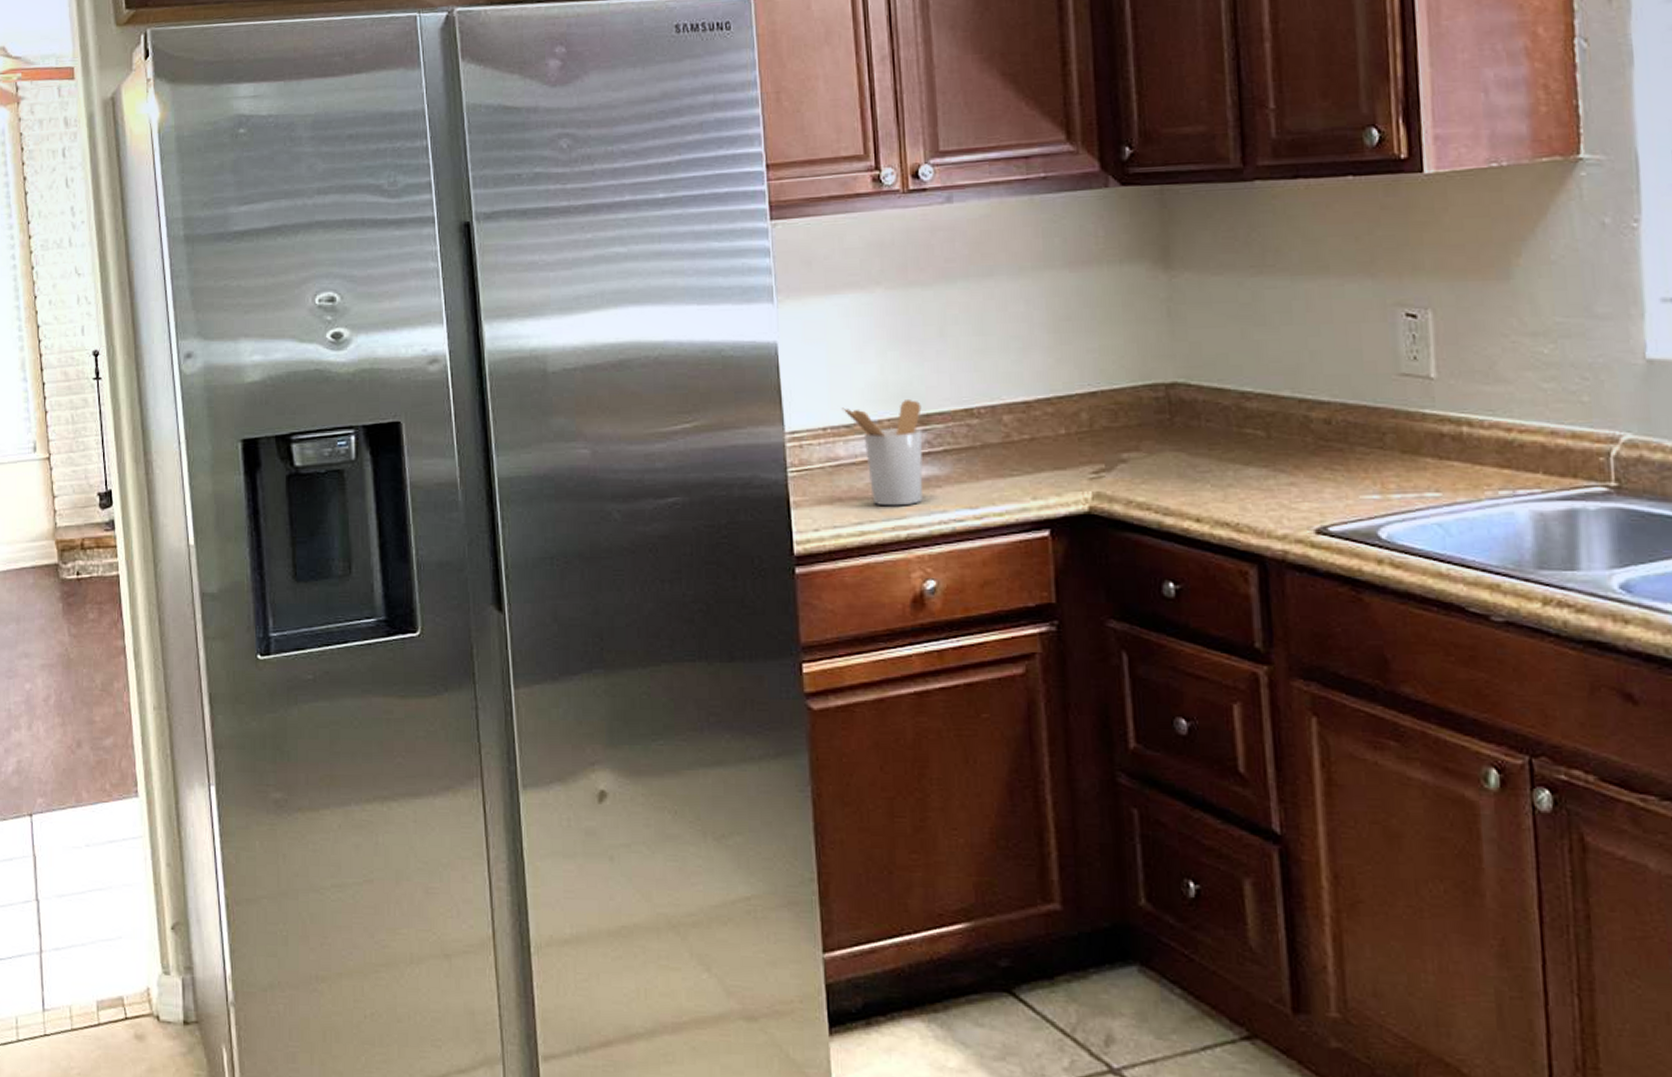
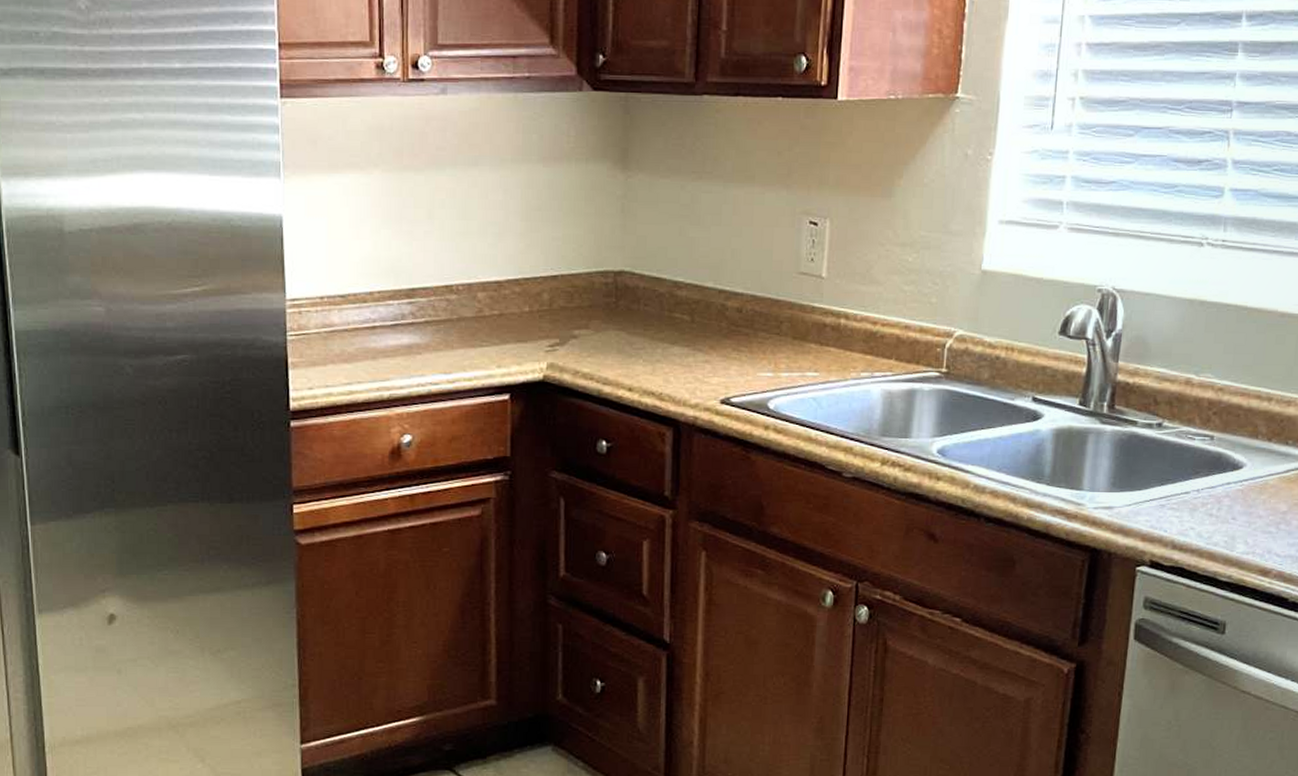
utensil holder: present [841,400,924,506] -> none [338,275,408,370]

